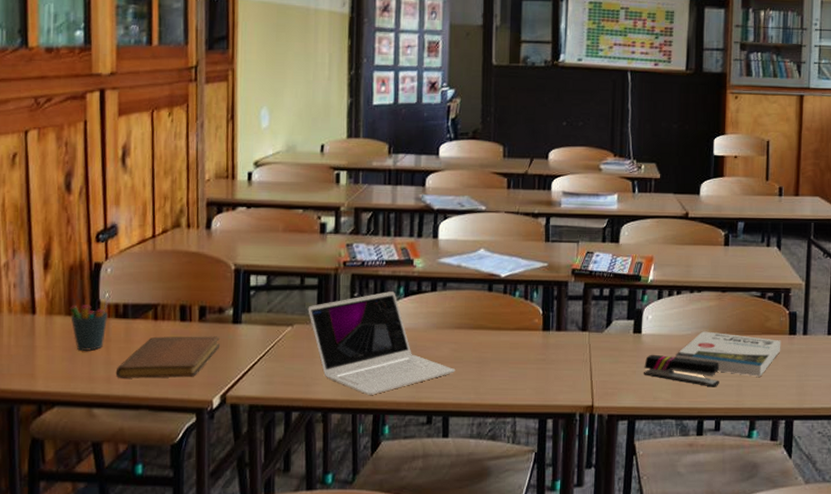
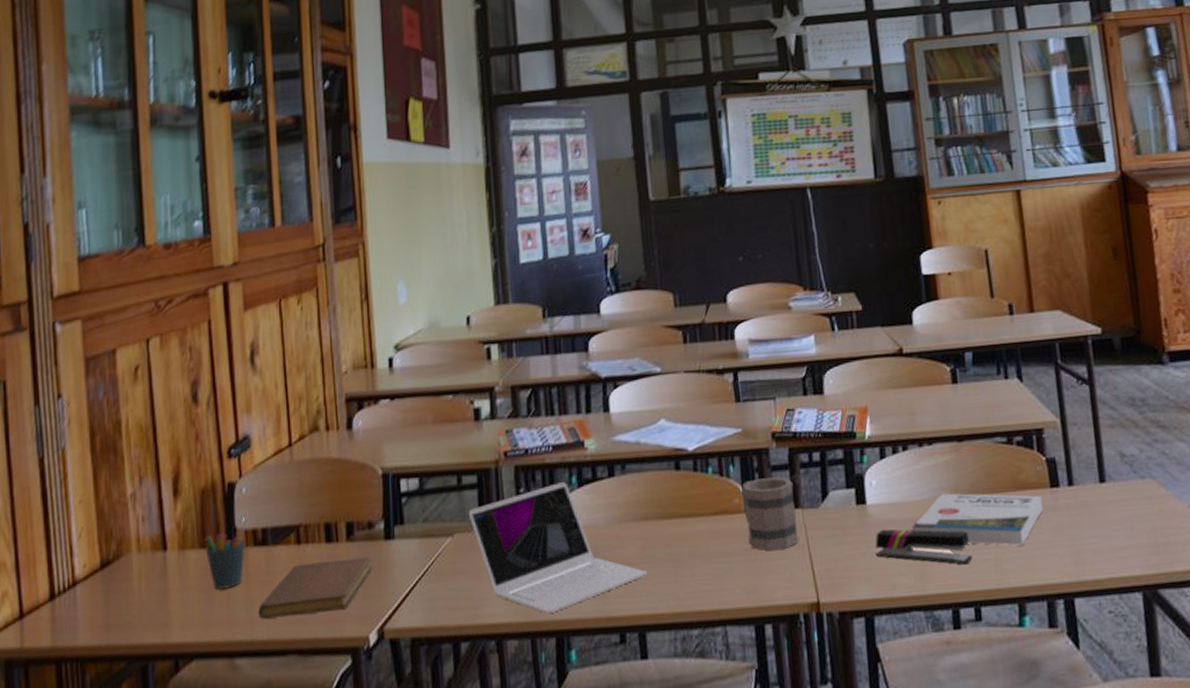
mug: none [541,305,585,363] -> present [741,477,799,551]

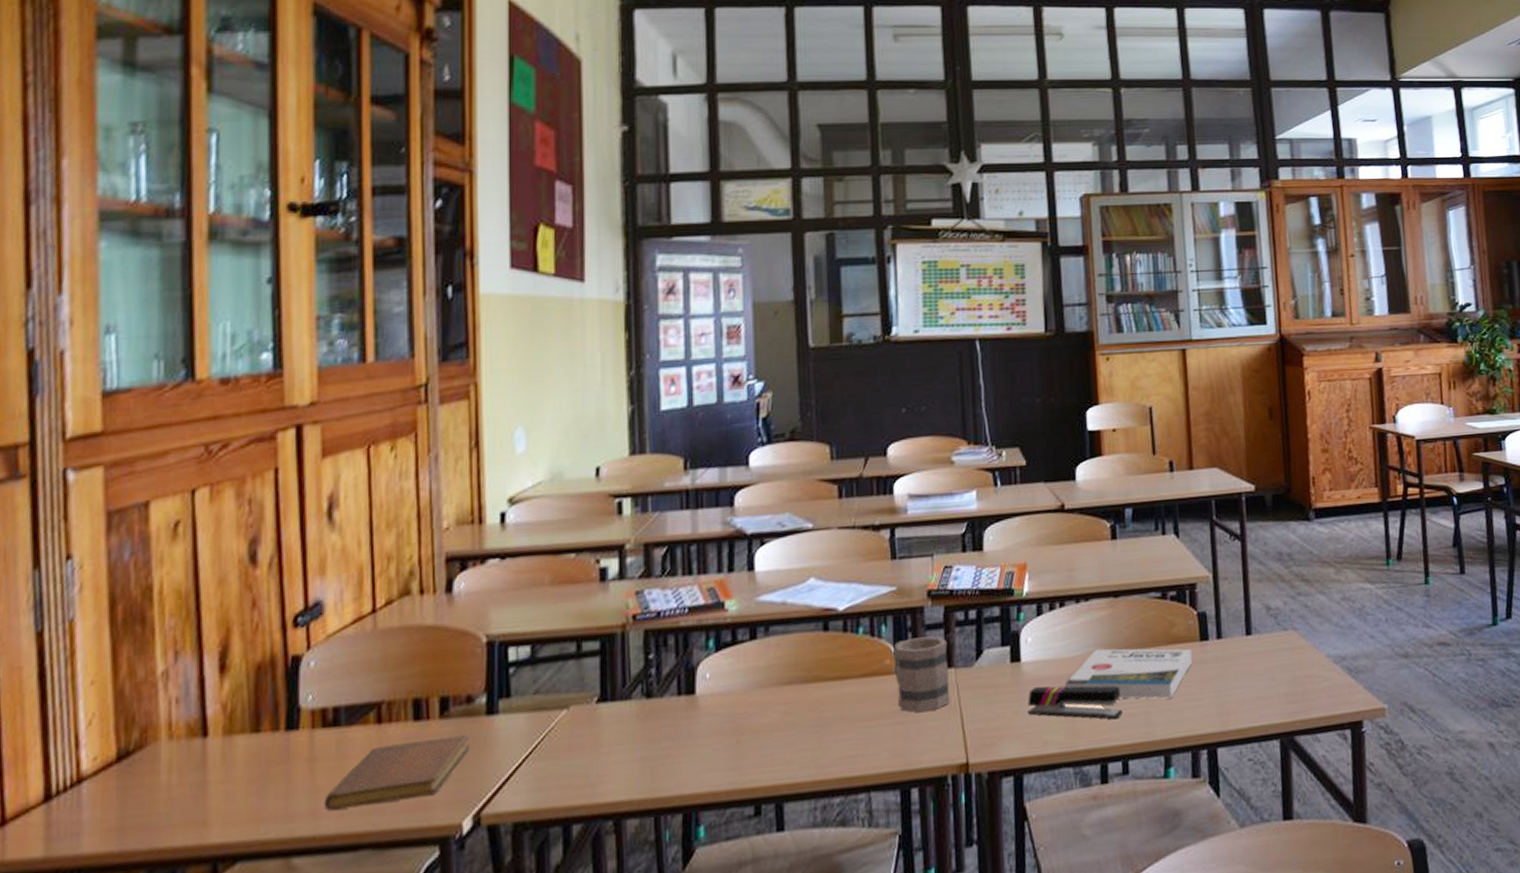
pen holder: present [203,520,247,590] -> none [257,698,313,780]
laptop: present [468,482,648,614] -> none [588,646,788,788]

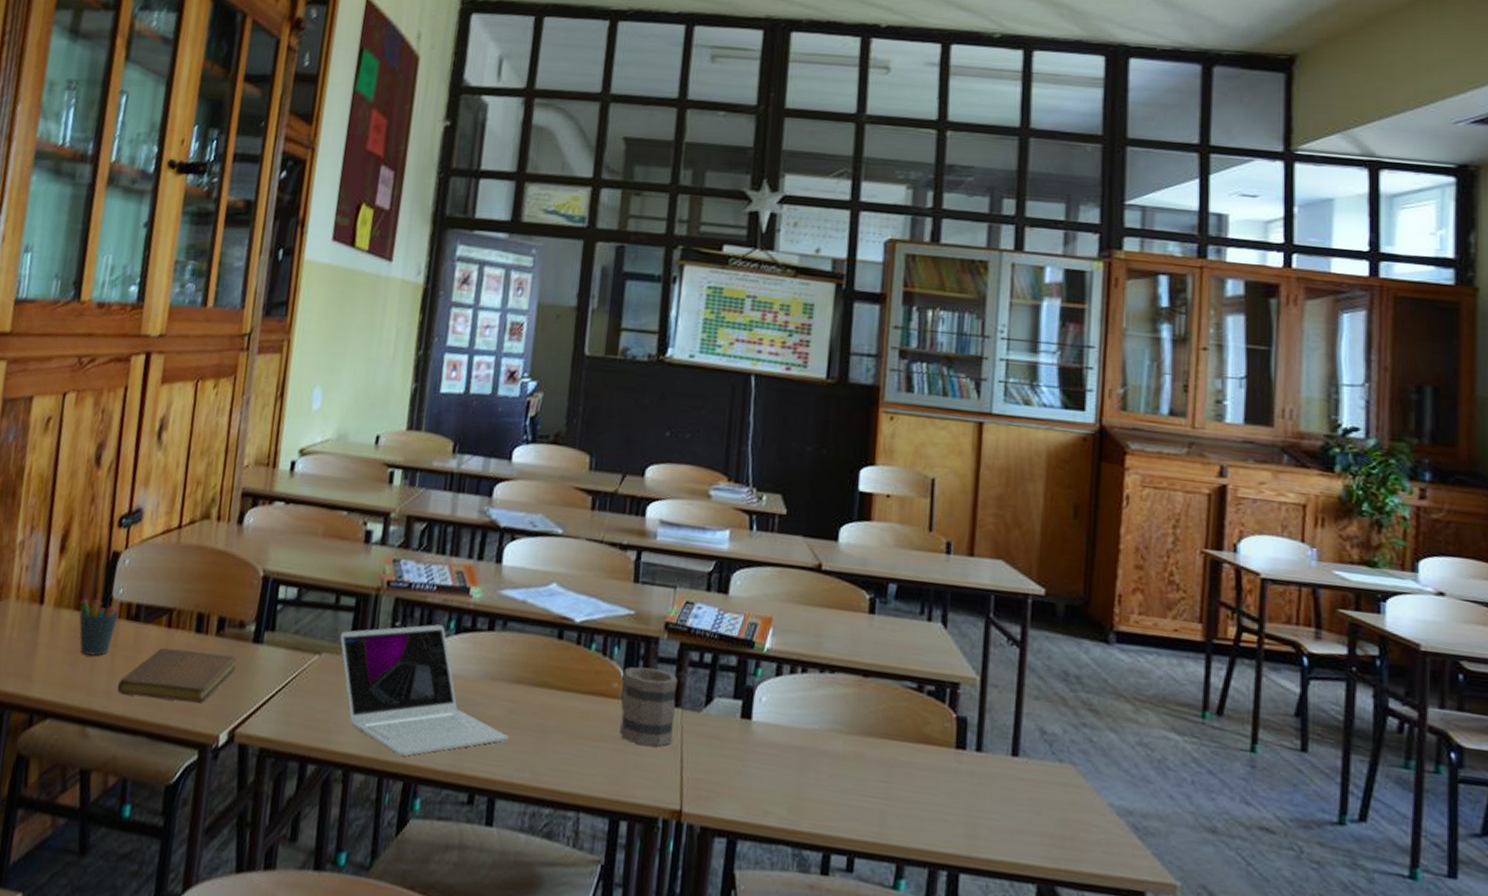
pen holder: none [257,698,313,780] -> present [79,592,123,657]
laptop: none [588,646,788,788] -> present [340,624,509,756]
stapler: present [1027,686,1122,720] -> none [752,750,855,809]
book: present [1065,648,1193,699] -> none [796,727,945,803]

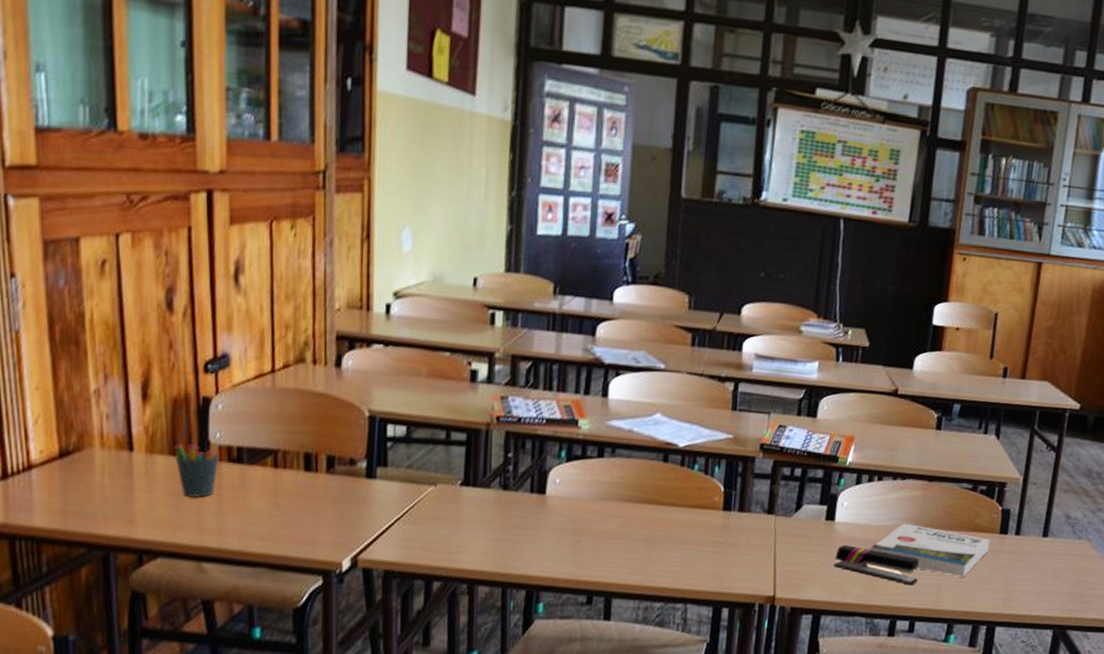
notebook: present [117,647,237,703] -> none [229,486,352,535]
laptop: present [340,624,509,756] -> none [454,454,622,569]
mug: present [620,667,678,747] -> none [721,482,772,547]
stapler: none [752,750,855,809] -> present [834,544,919,586]
book: none [796,727,945,803] -> present [871,523,991,577]

